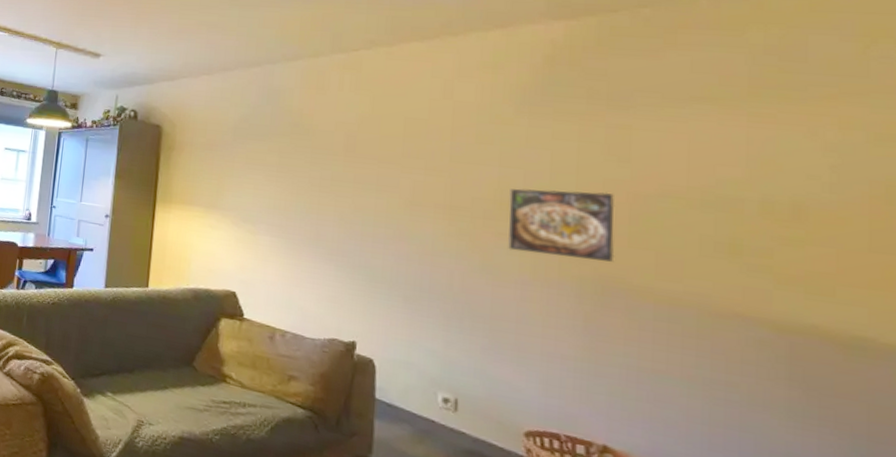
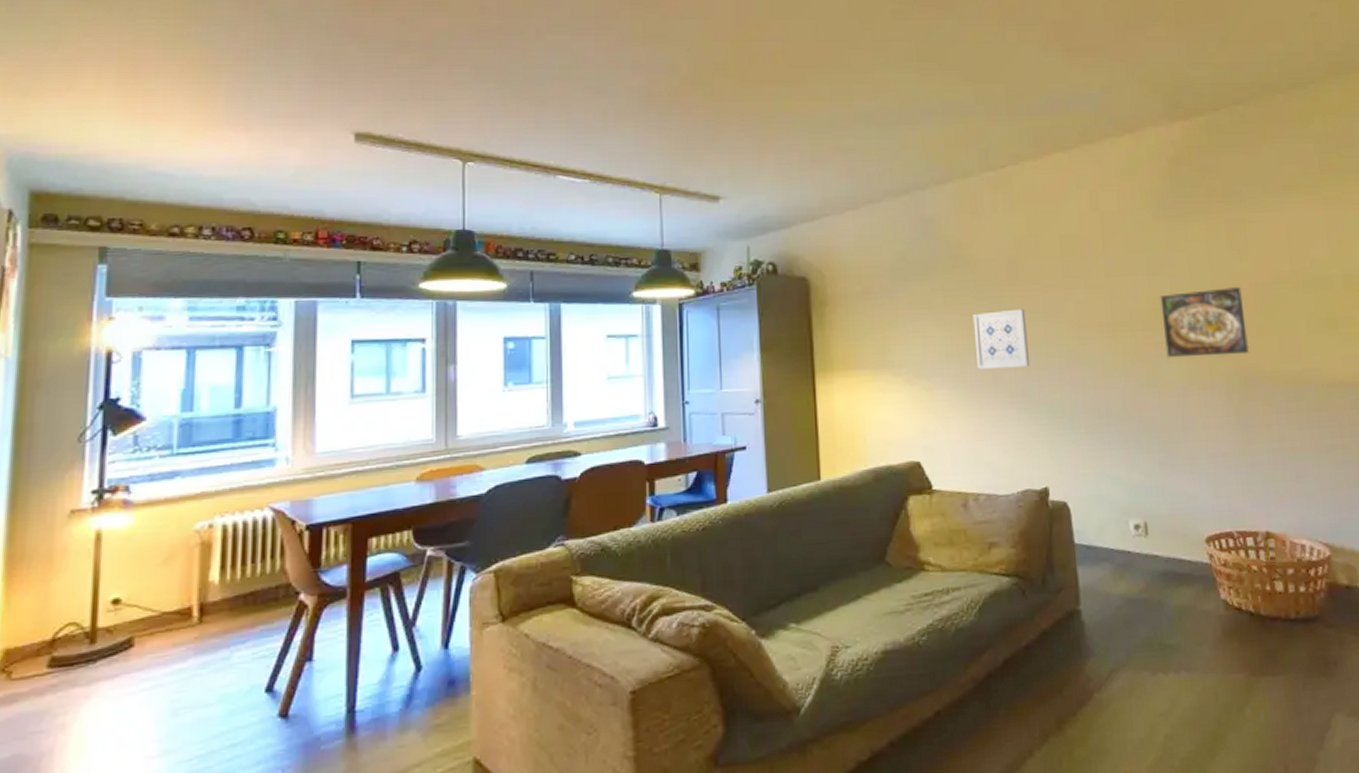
wall art: none [302,176,358,231] -> present [973,308,1030,369]

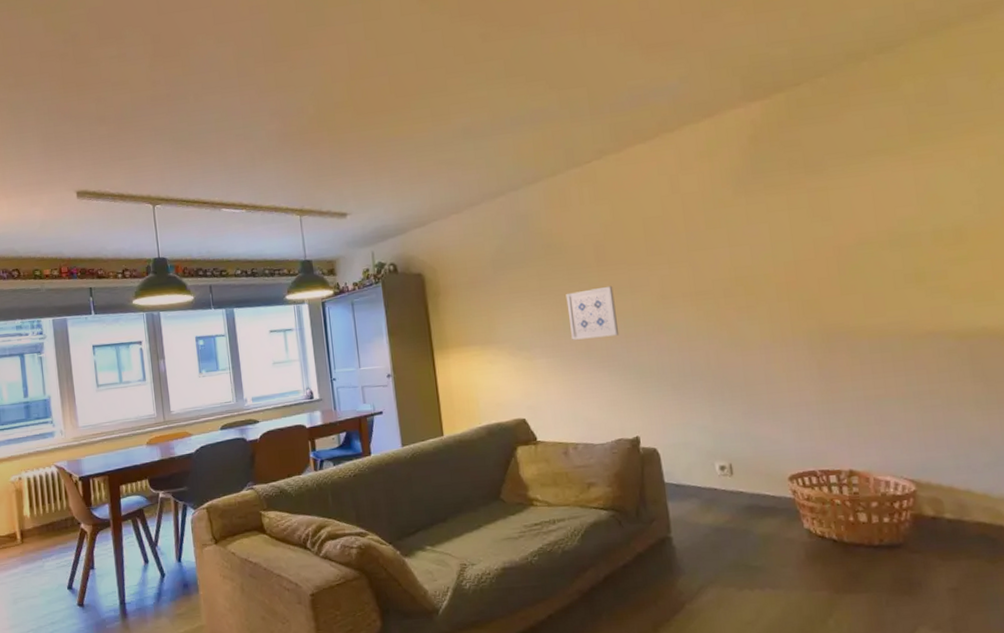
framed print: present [1160,286,1250,358] -> none [741,250,833,321]

